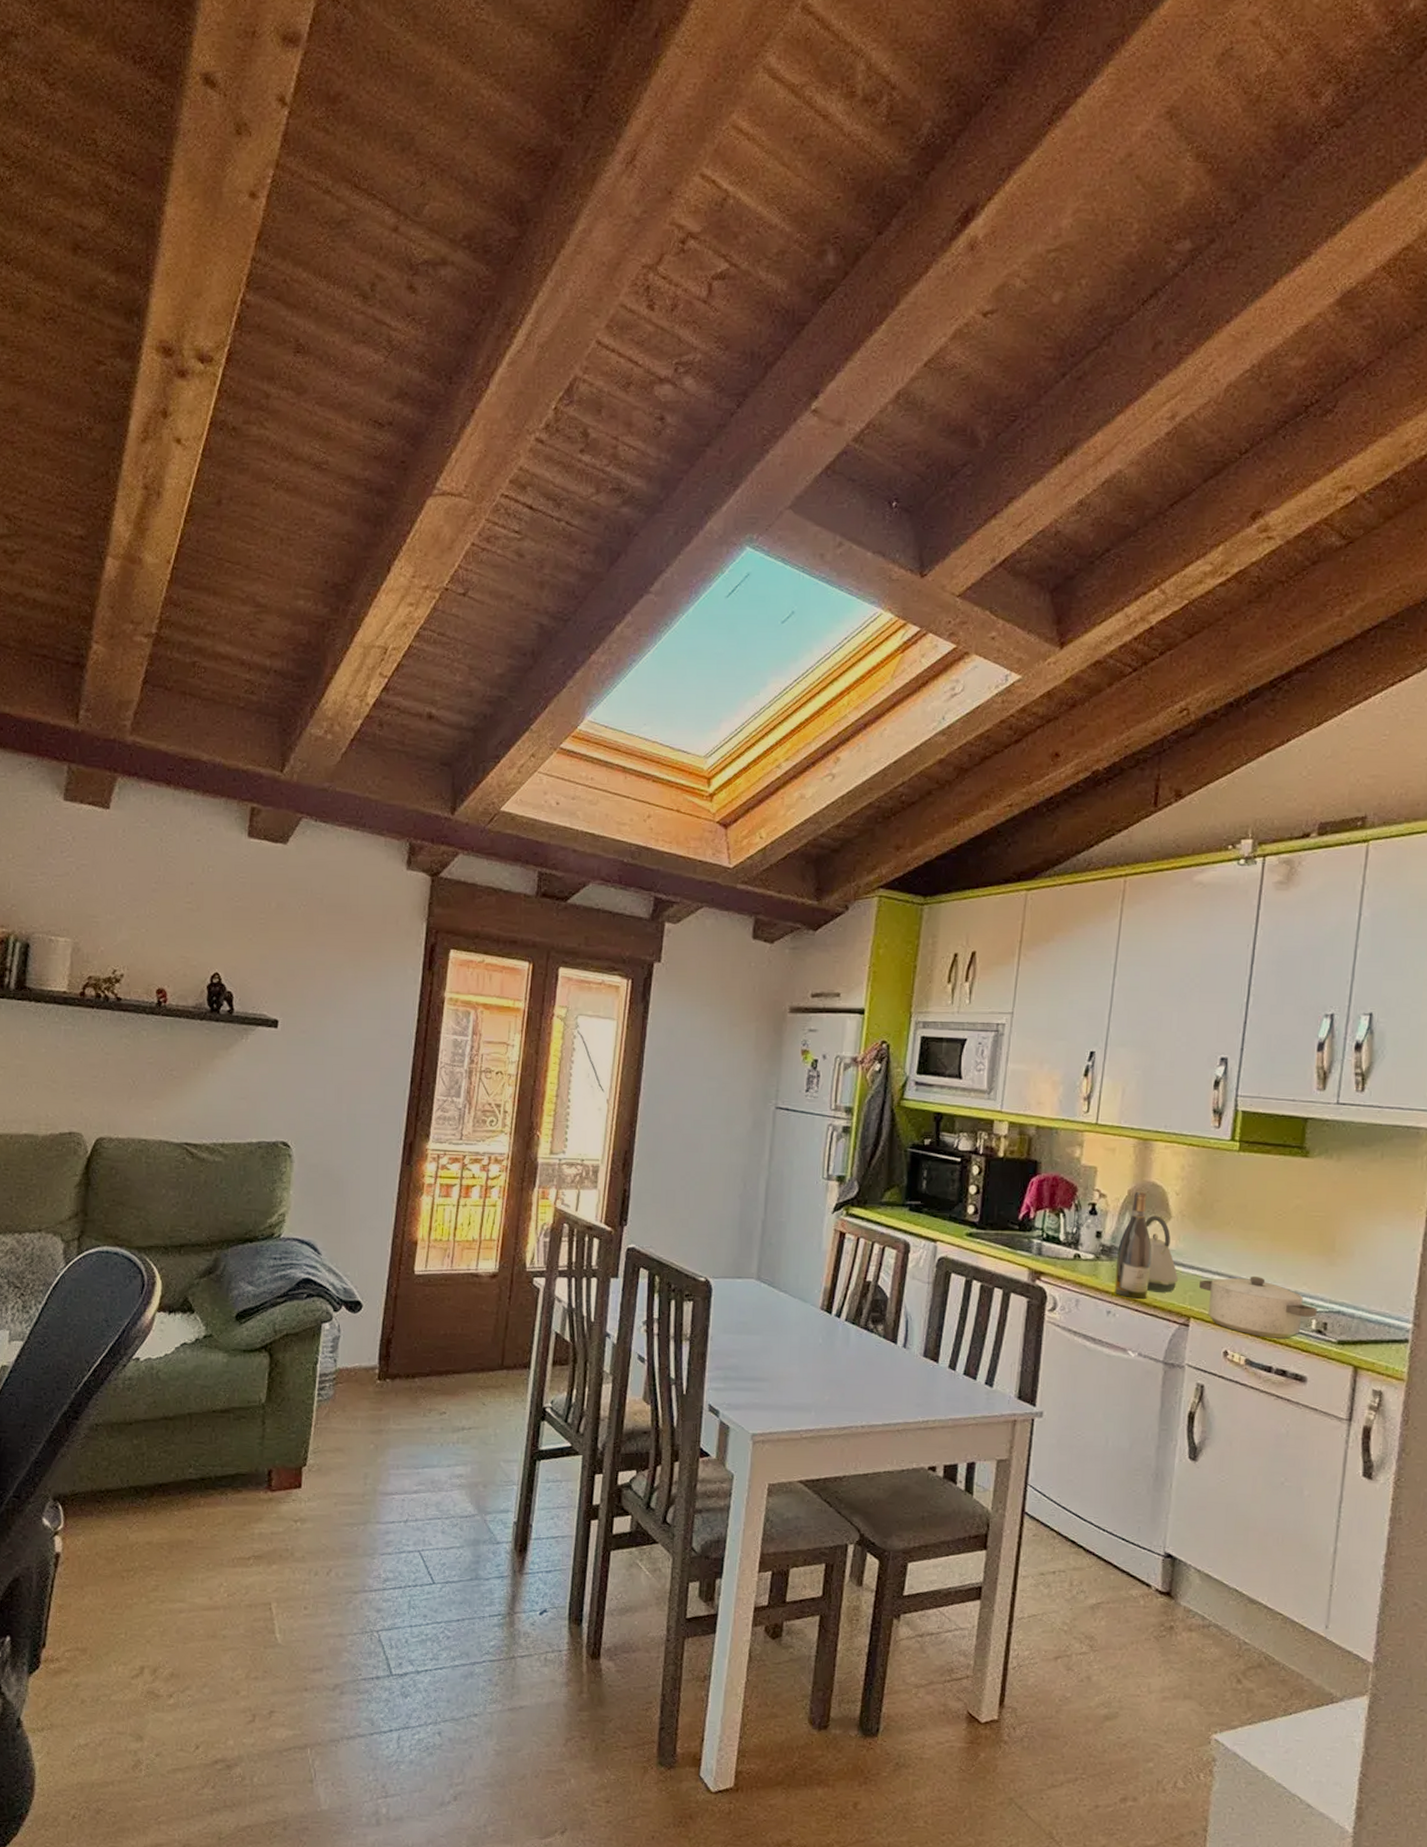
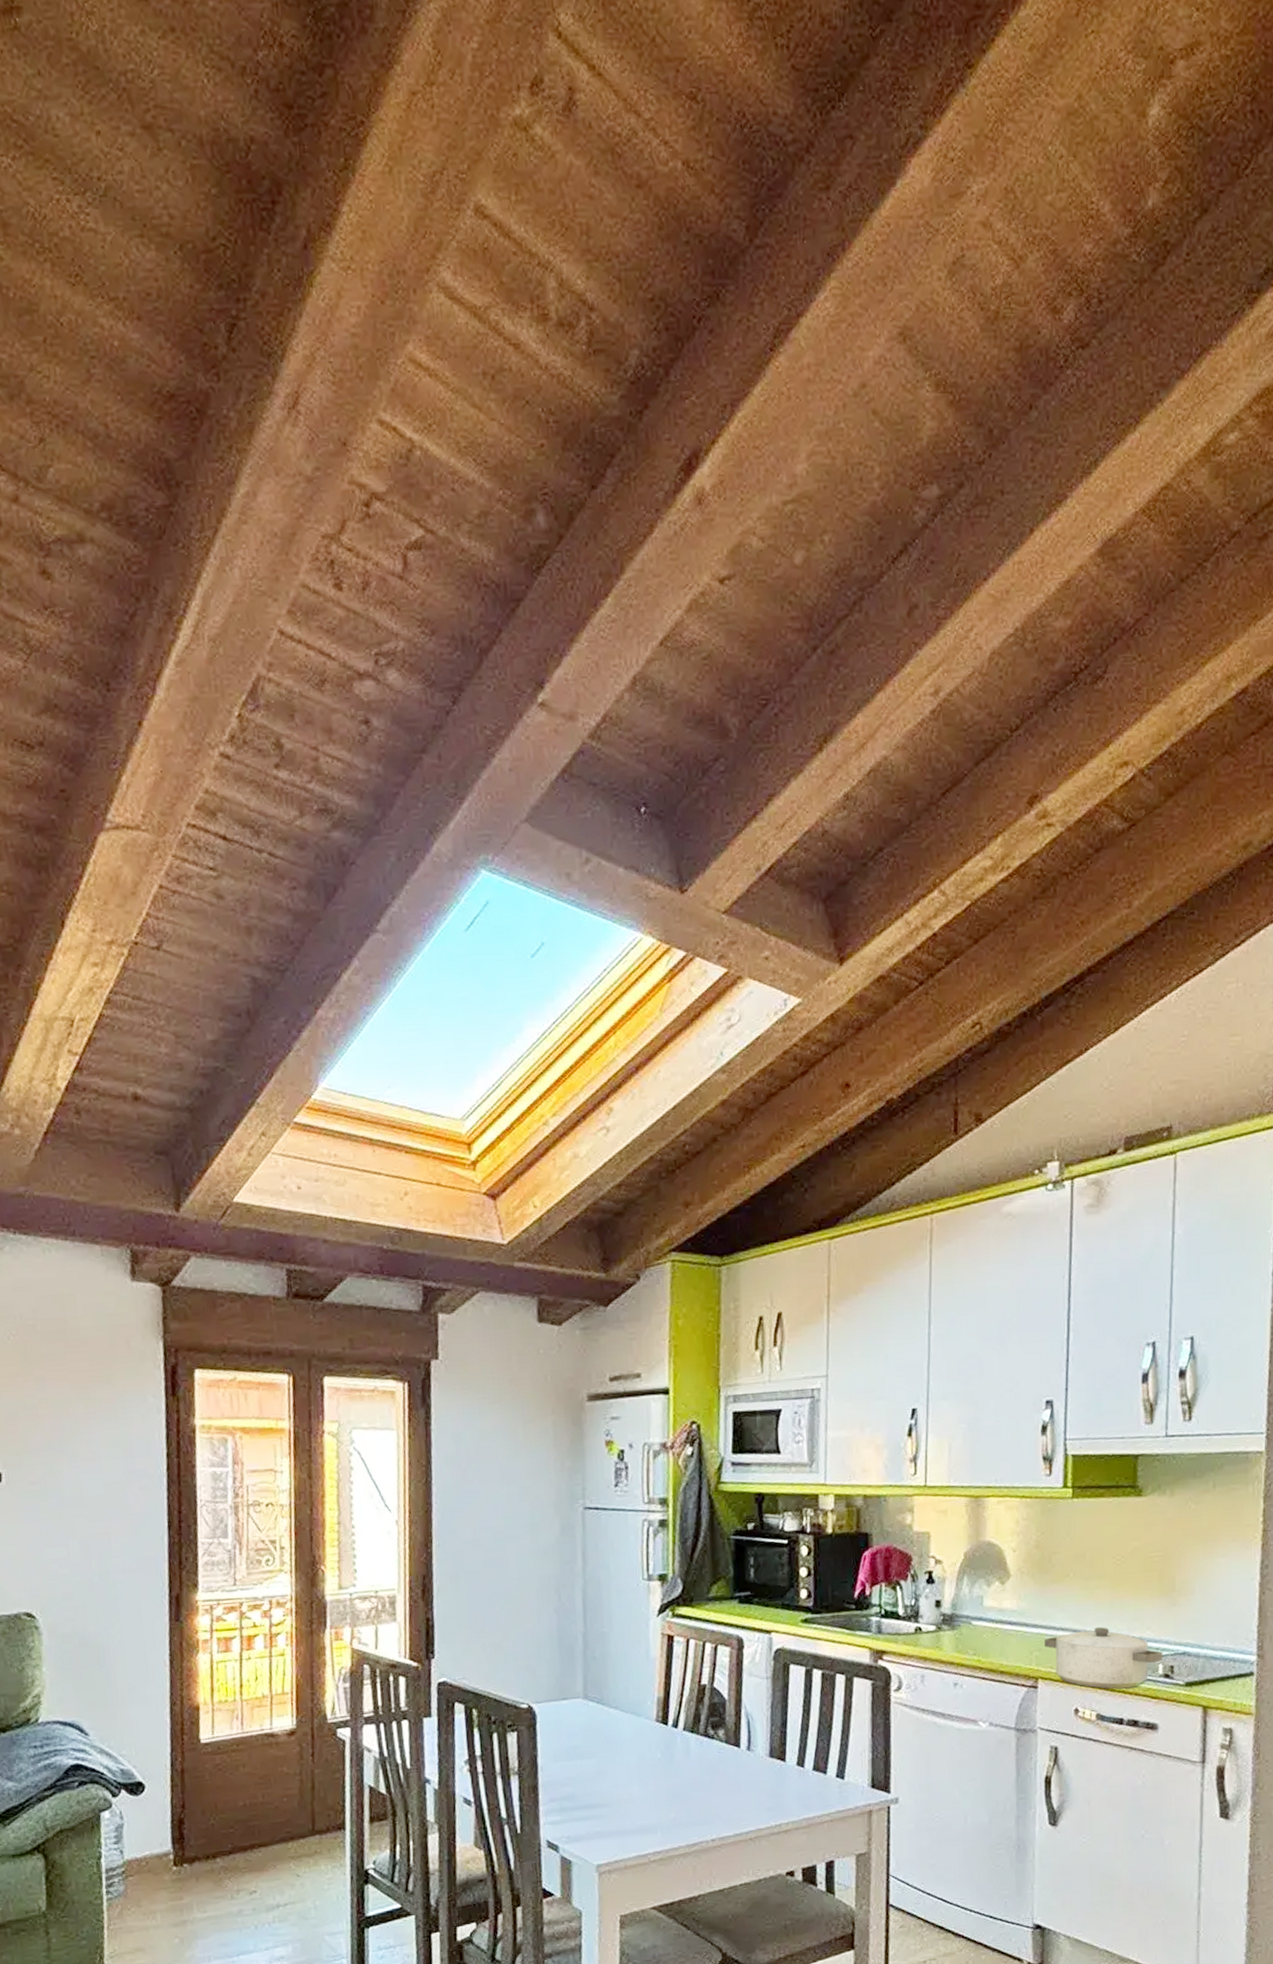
wine bottle: present [1114,1191,1152,1299] -> none [958,1552,995,1667]
kettle: present [1145,1215,1179,1293] -> none [984,1576,1023,1657]

